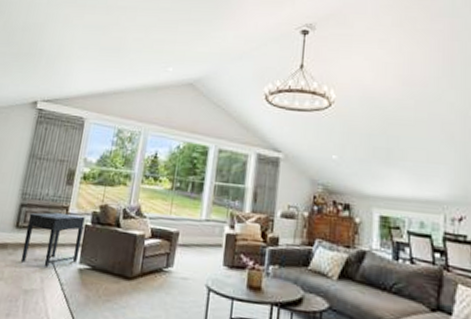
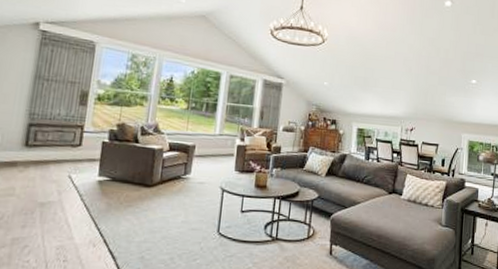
side table: present [20,212,85,267] -> none [33,131,102,181]

